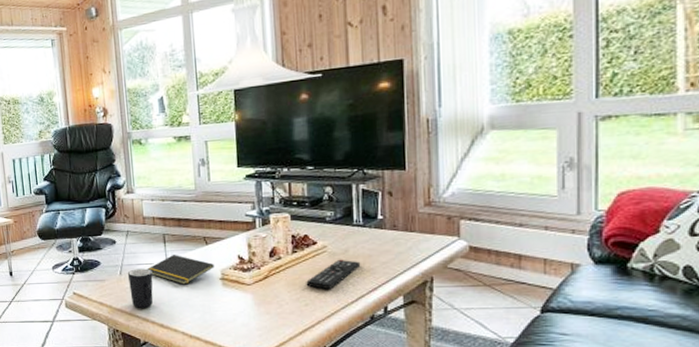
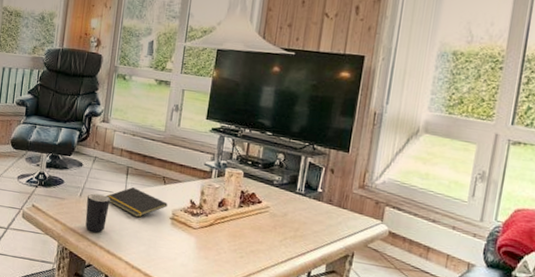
remote control: present [306,259,361,290] -> none [245,221,296,247]

